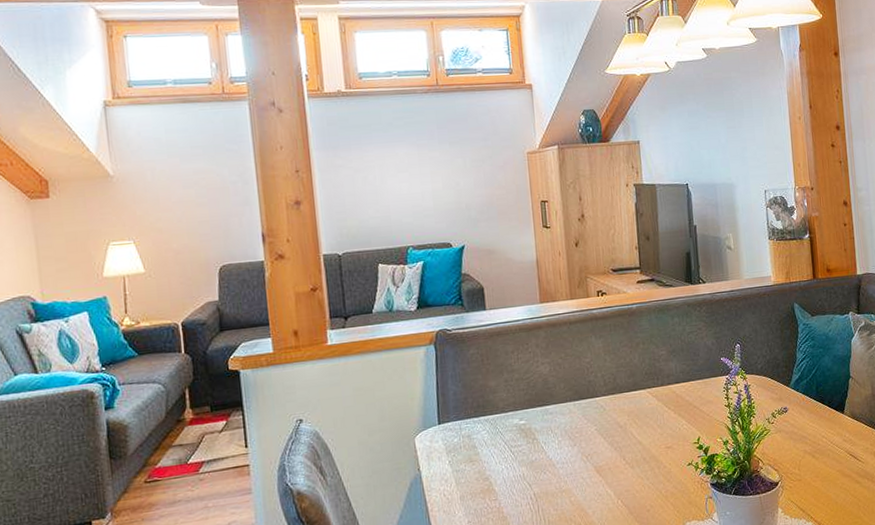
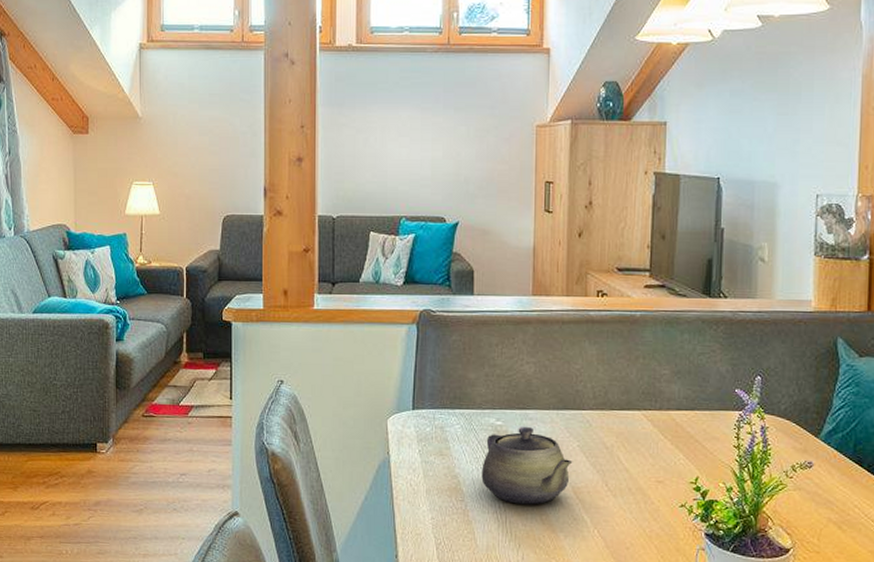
teapot: none [511,420,593,493] -> present [481,426,573,505]

